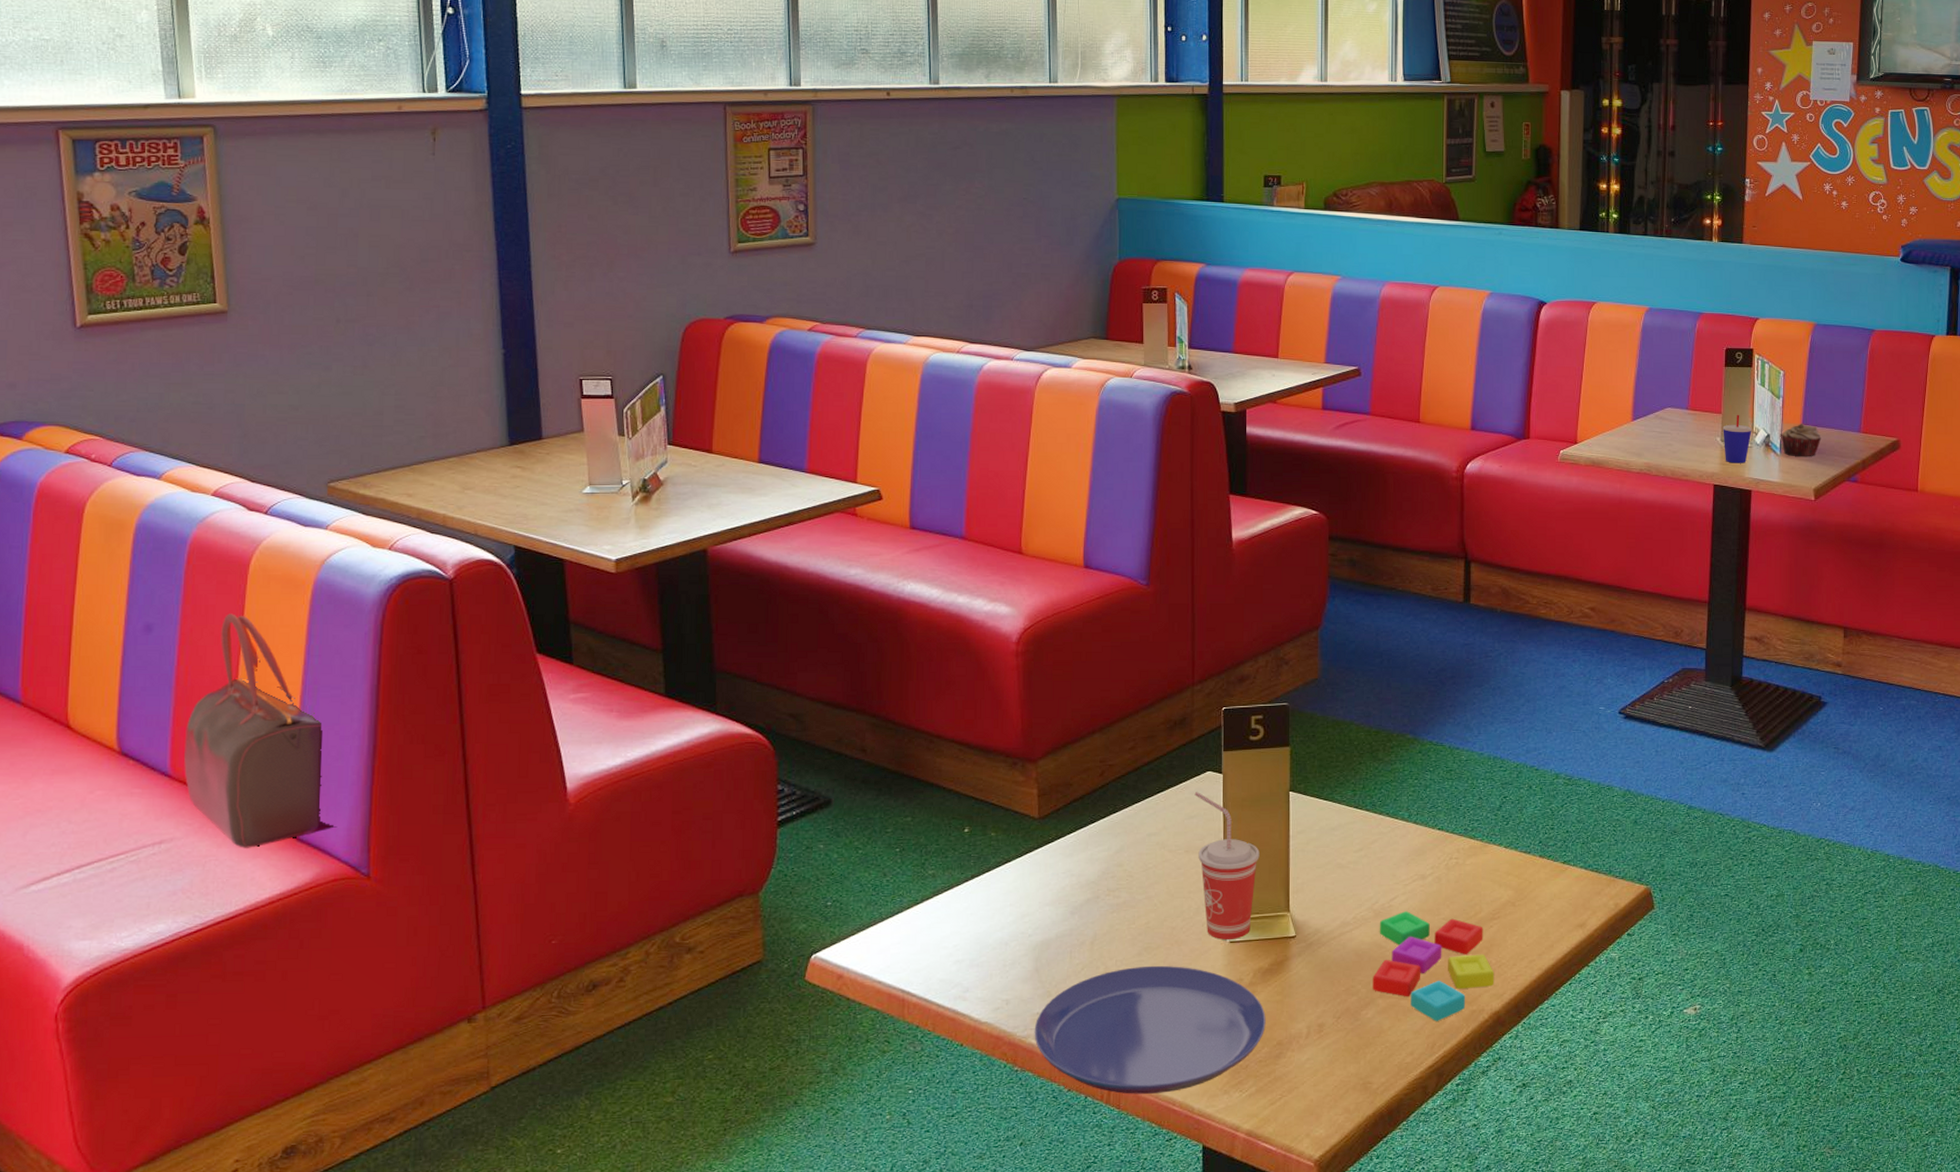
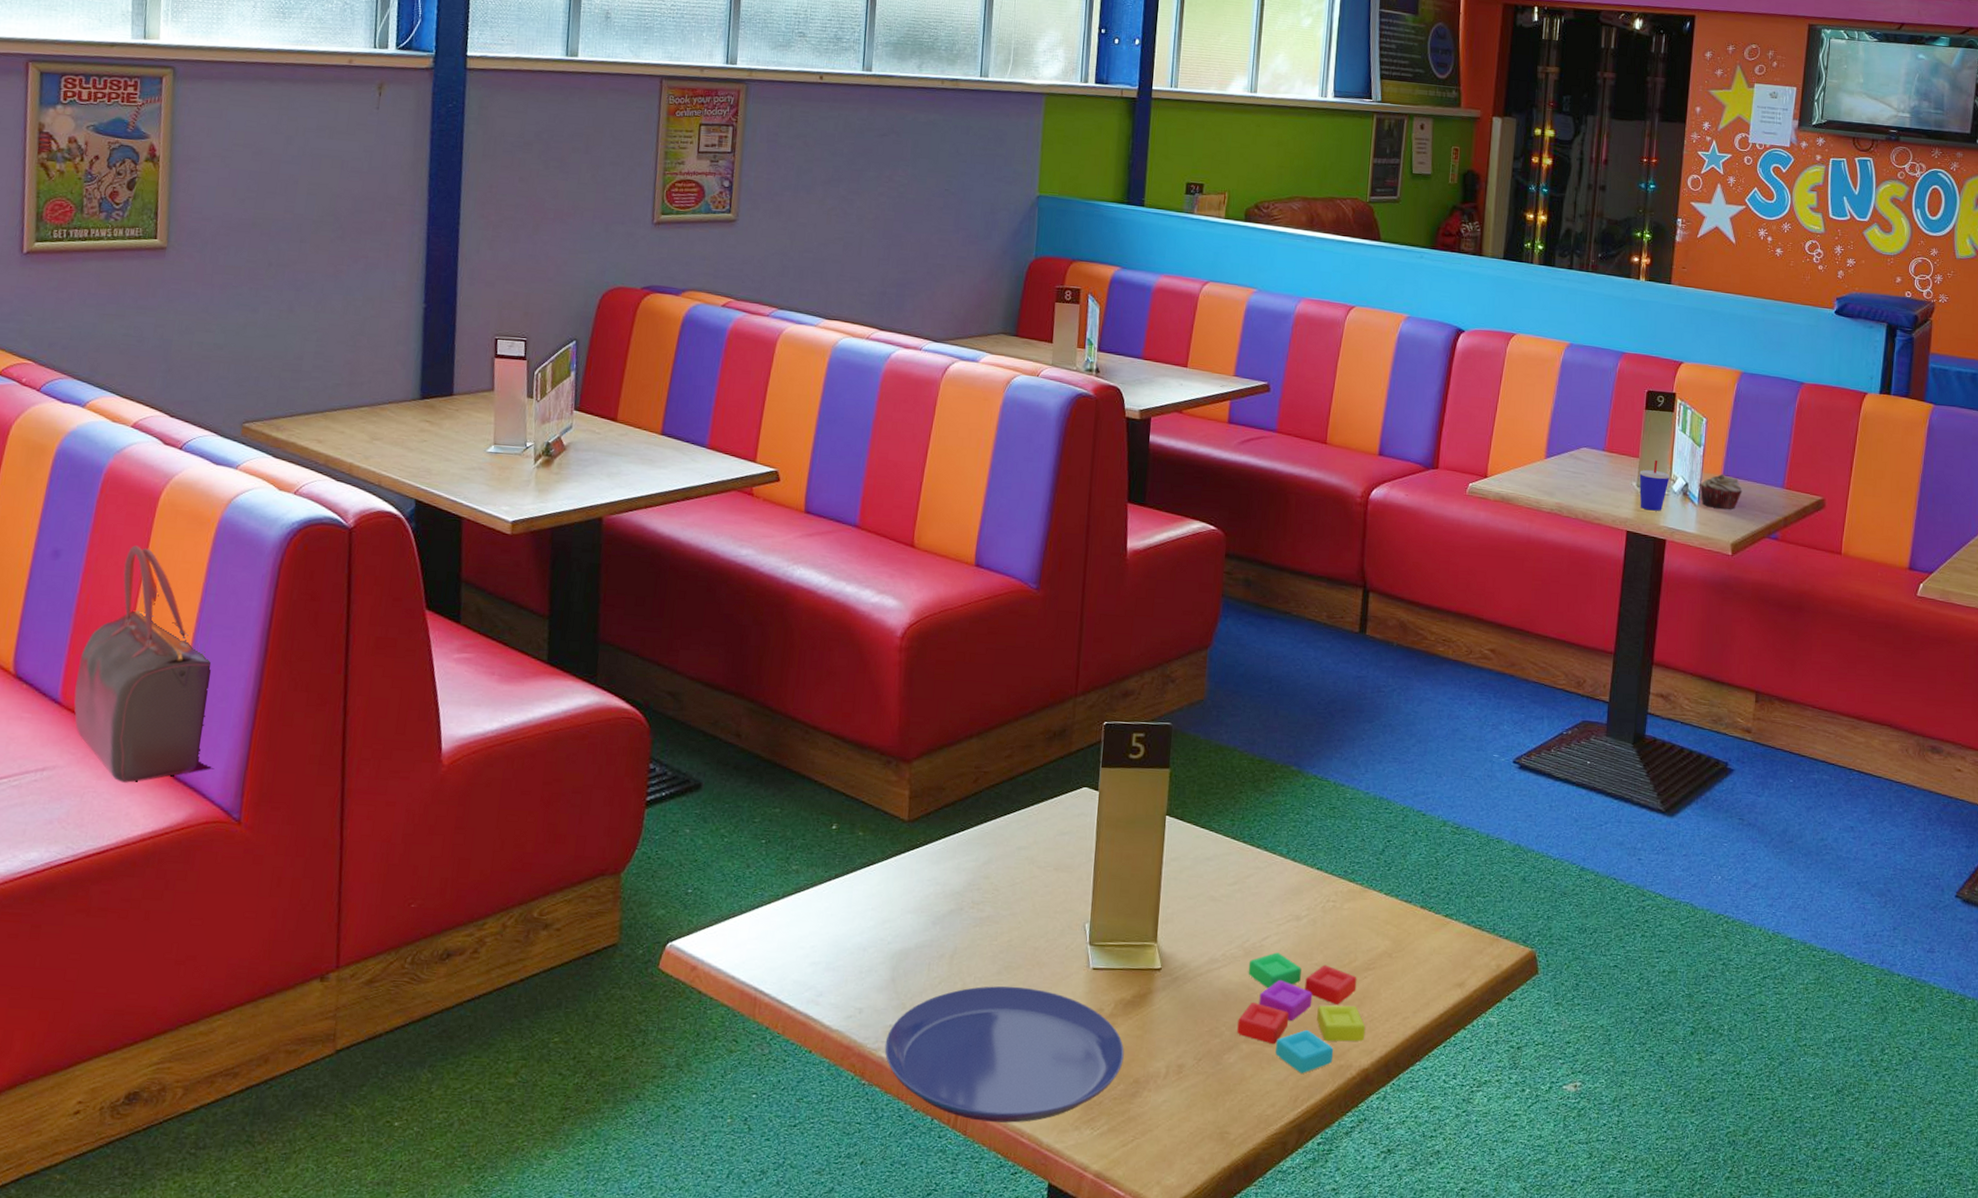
beverage cup: present [1194,792,1260,941] -> none [1067,808,1131,967]

